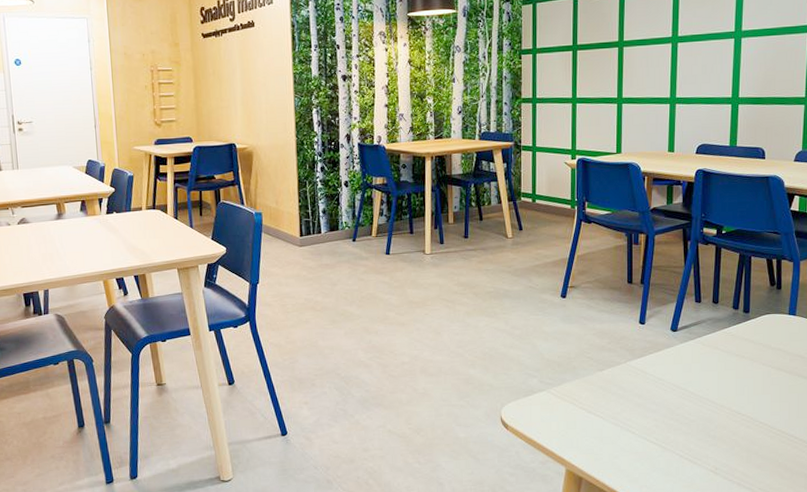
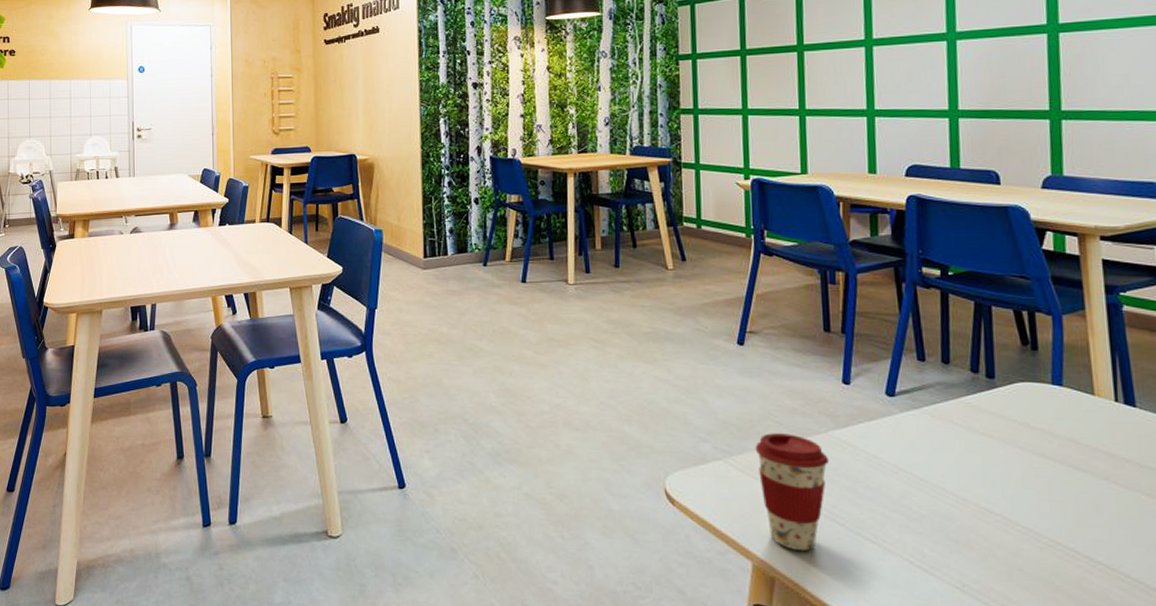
coffee cup: none [571,366,627,456] -> present [755,433,830,552]

